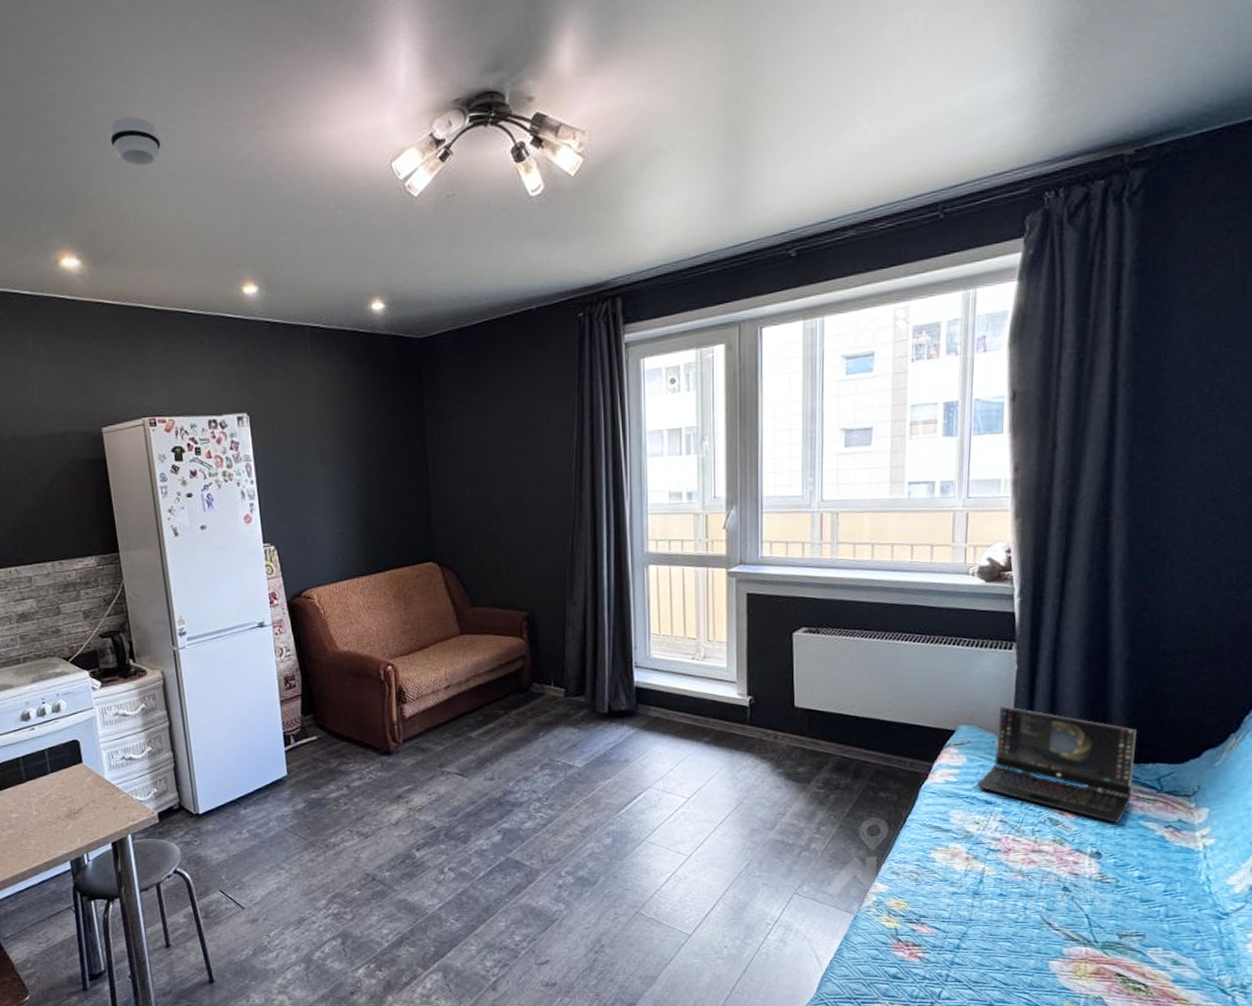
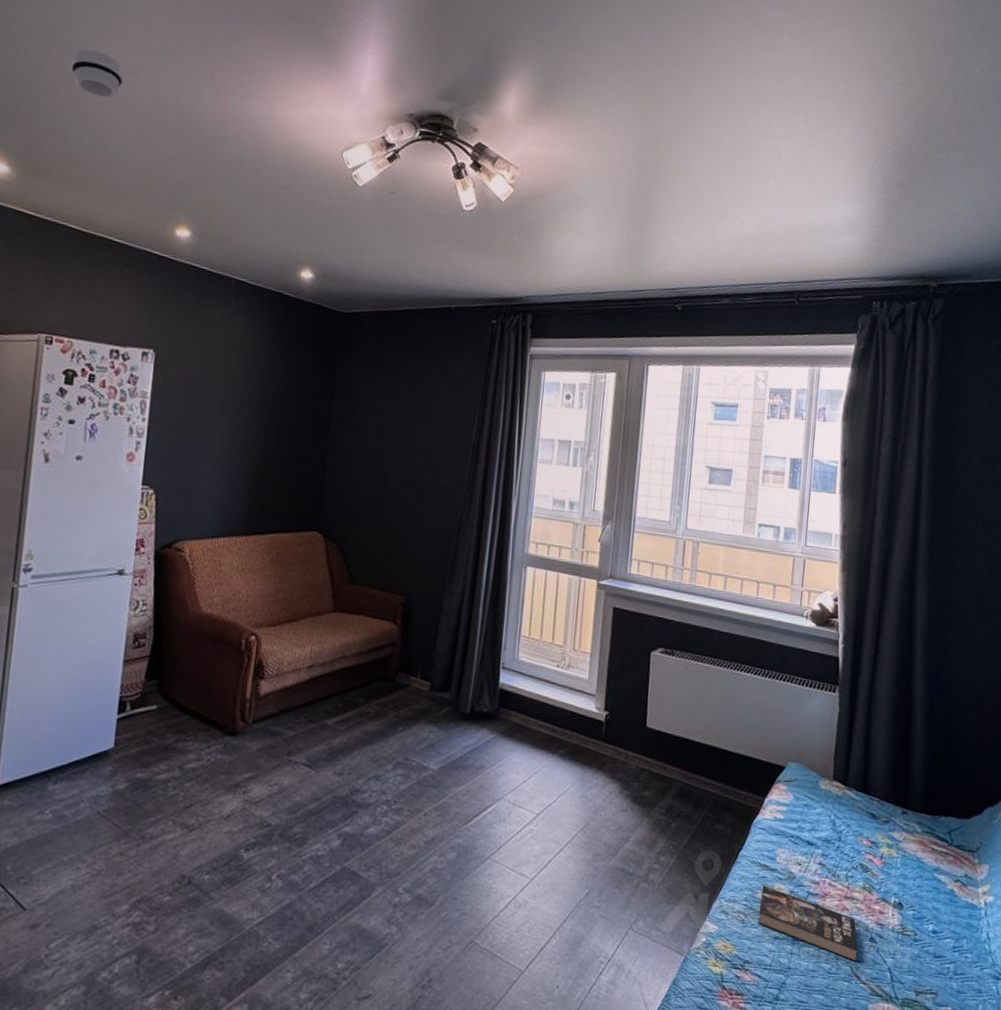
book: none [933,846,1049,910] -> present [758,886,858,962]
laptop: present [976,705,1138,823] -> none [800,746,934,874]

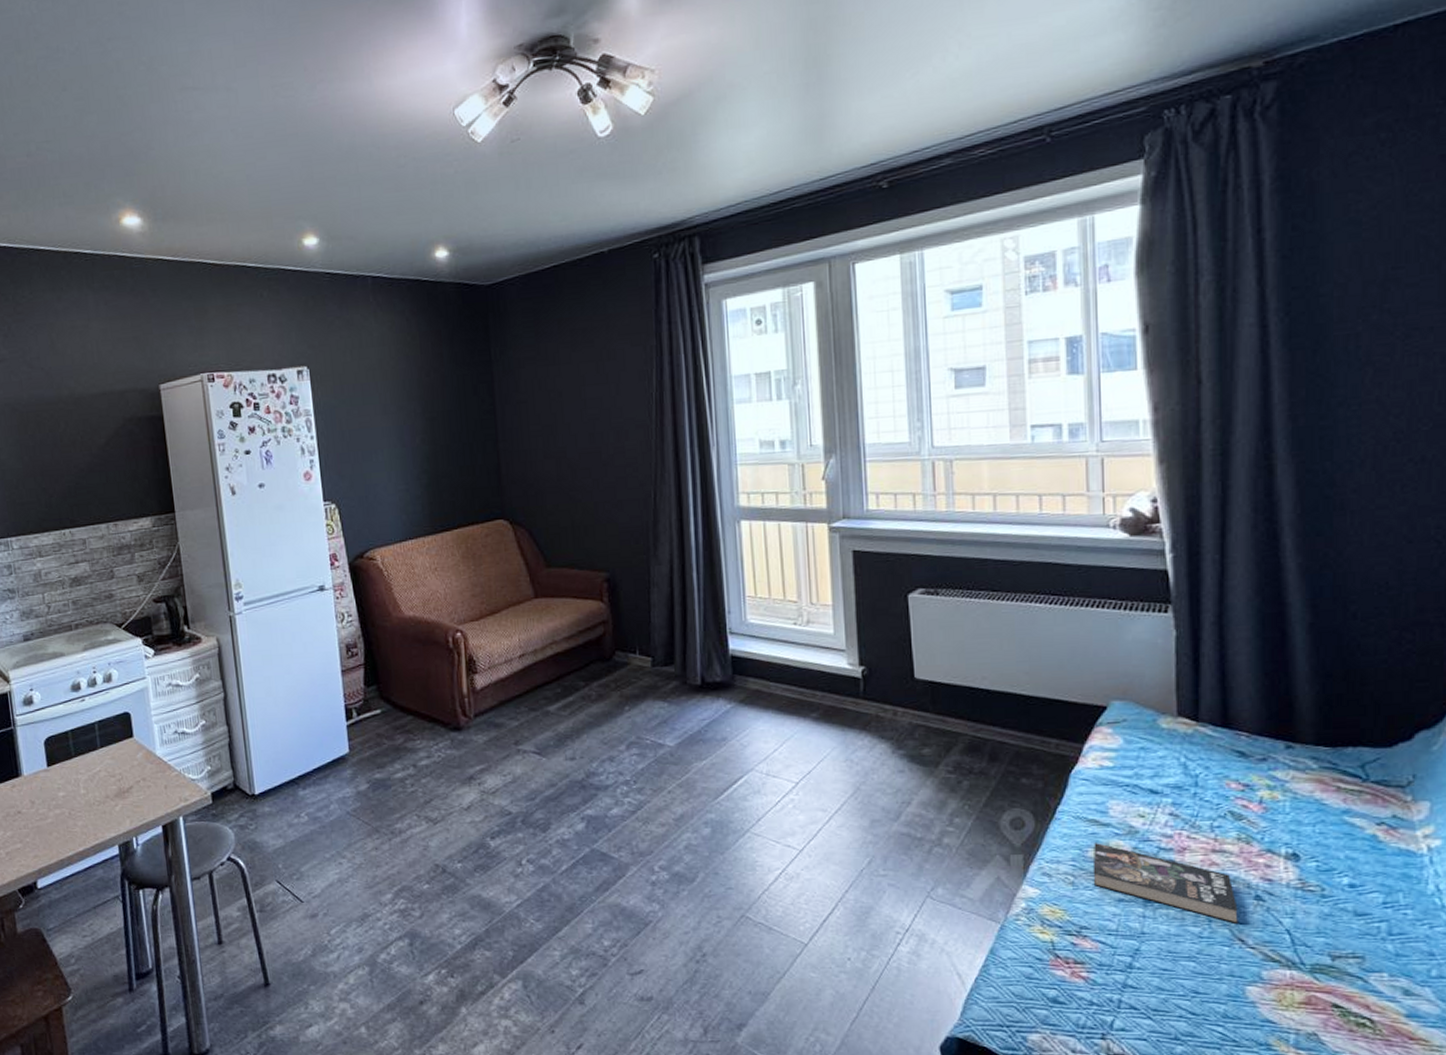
smoke detector: present [70,49,124,98] -> none [171,77,223,124]

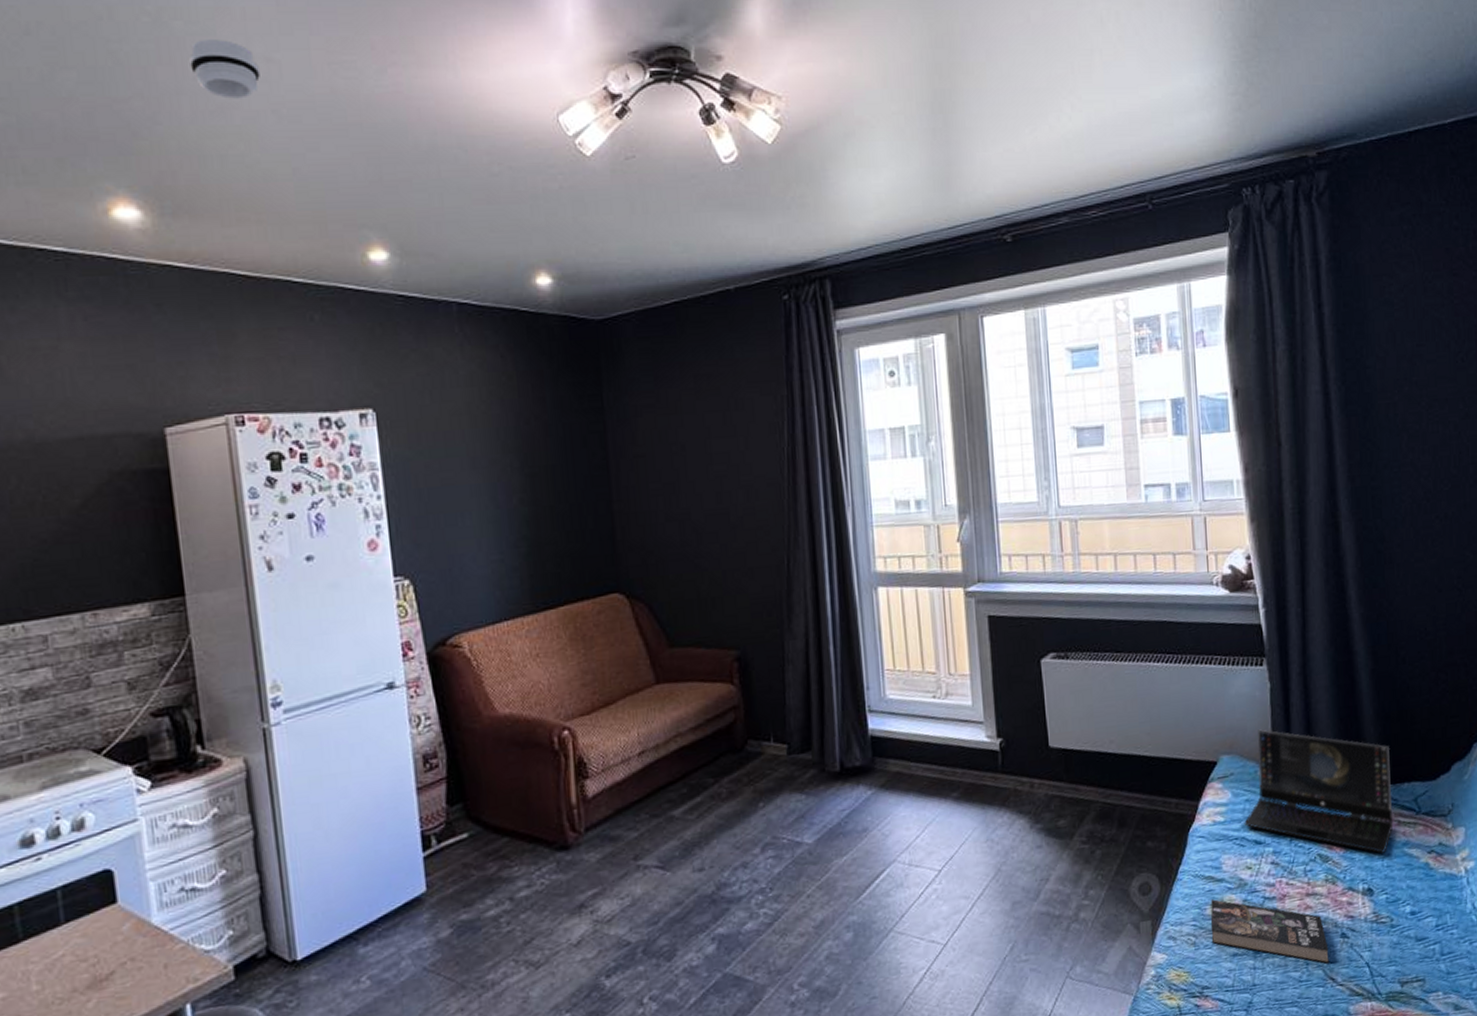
smoke detector: none [171,77,223,124] -> present [188,40,261,99]
laptop: none [1137,677,1331,818] -> present [1244,729,1394,853]

